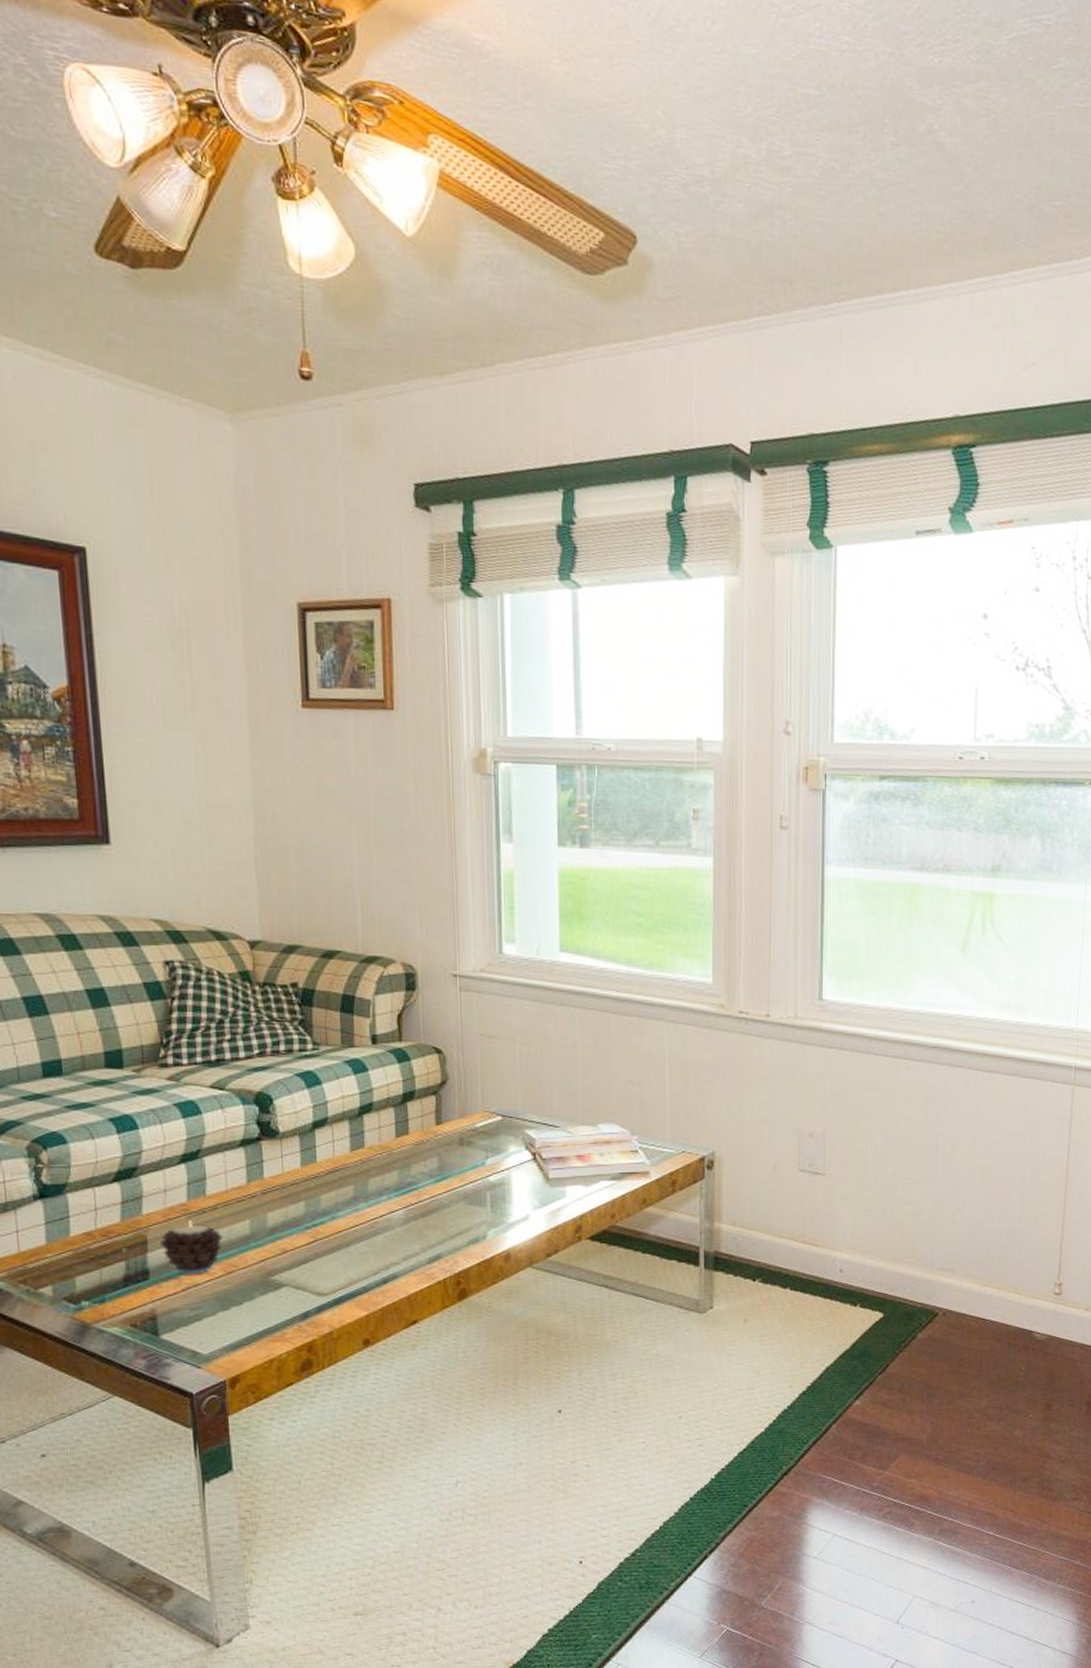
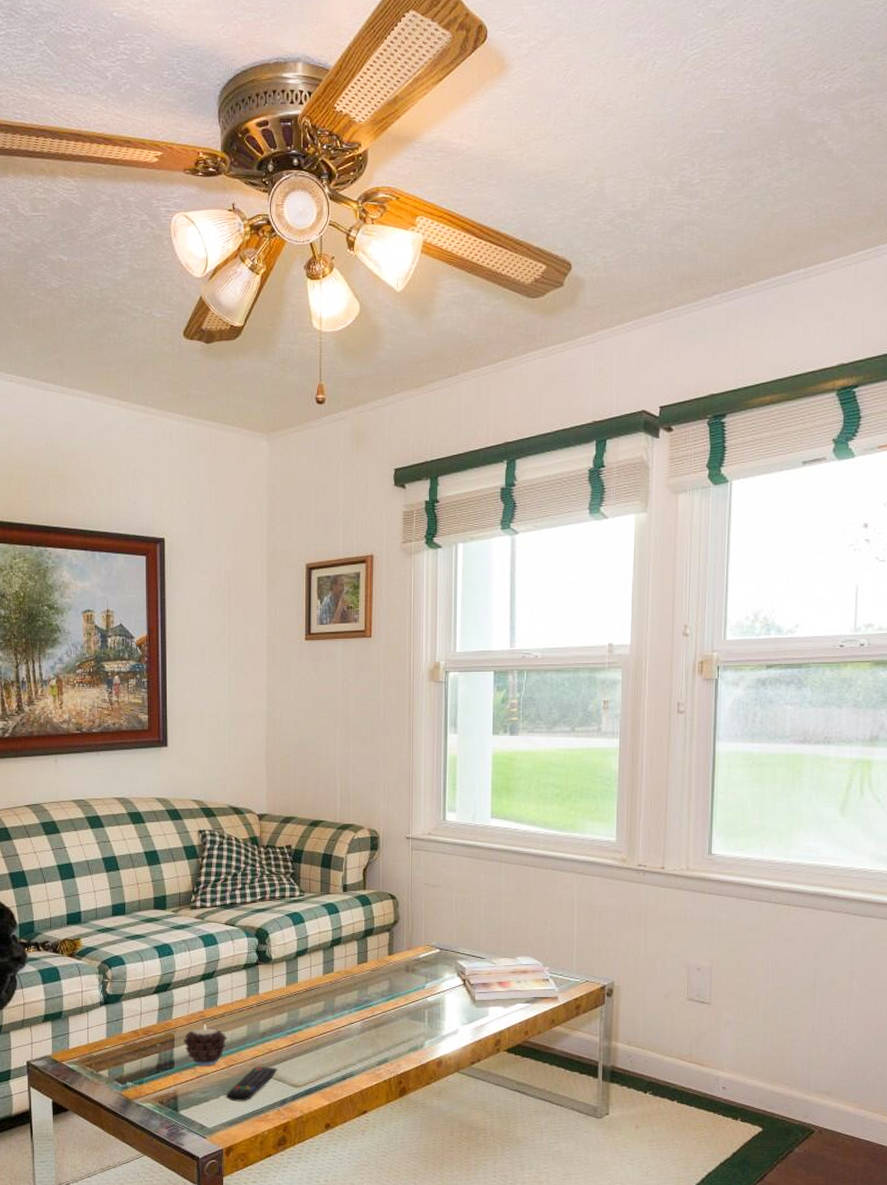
remote control: none [224,1271,296,1319] -> present [225,1066,278,1102]

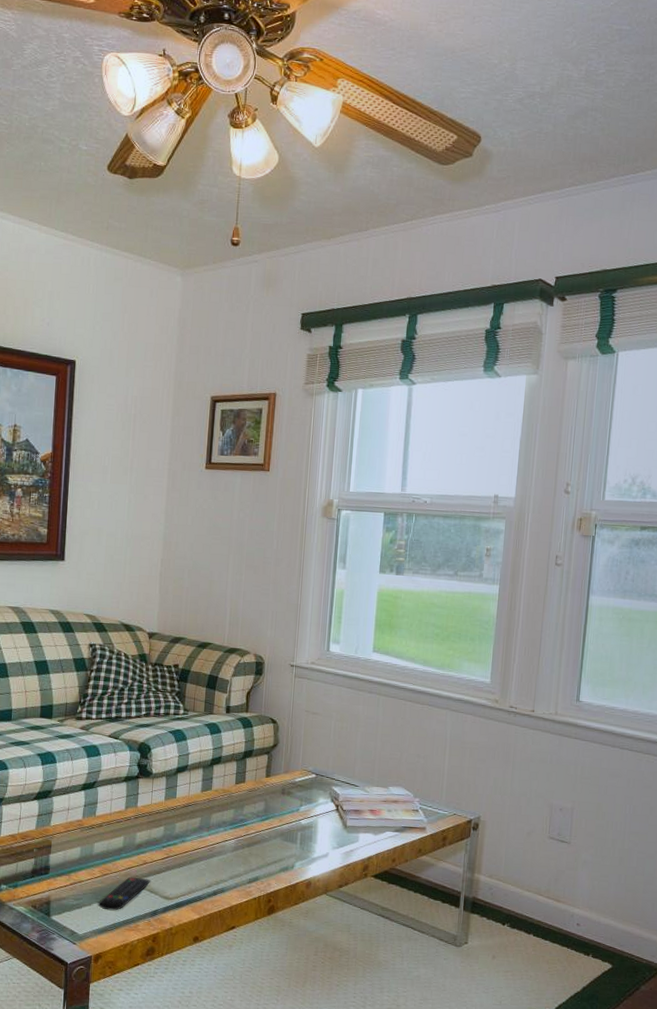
candle: present [183,1024,227,1066] -> none [60,833,103,874]

